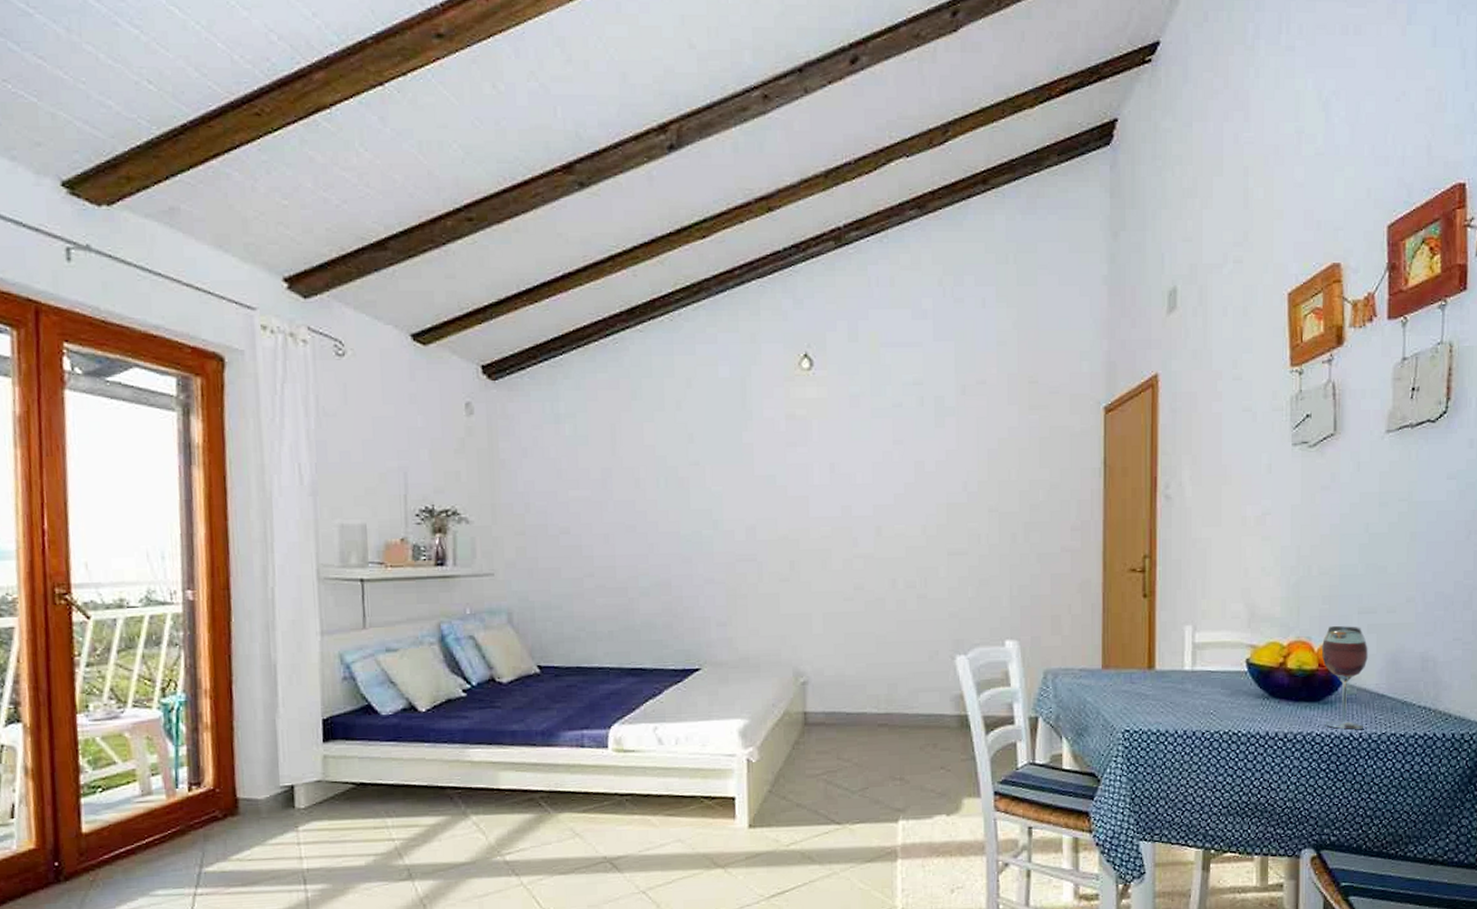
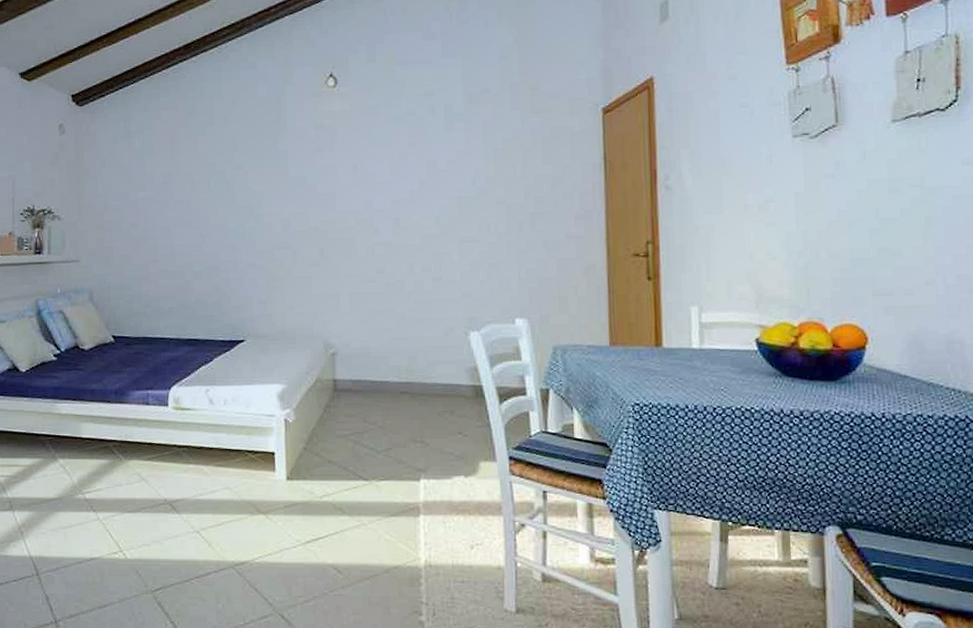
wineglass: present [1321,626,1368,731] -> none [834,308,887,410]

